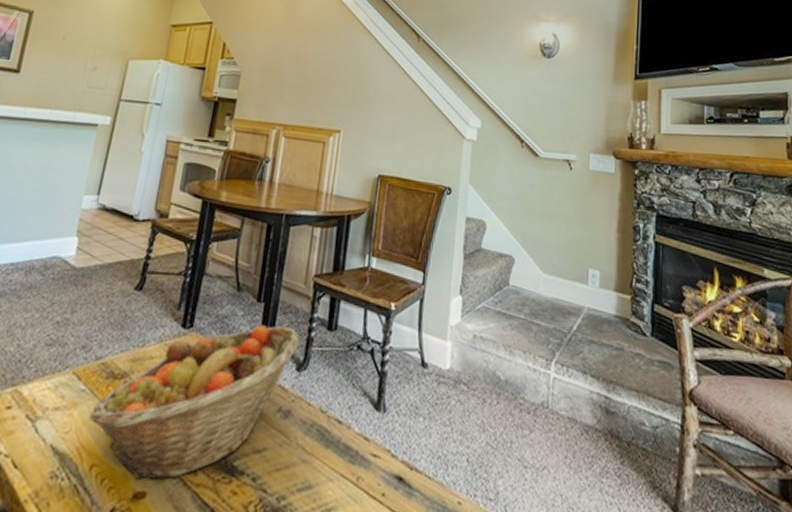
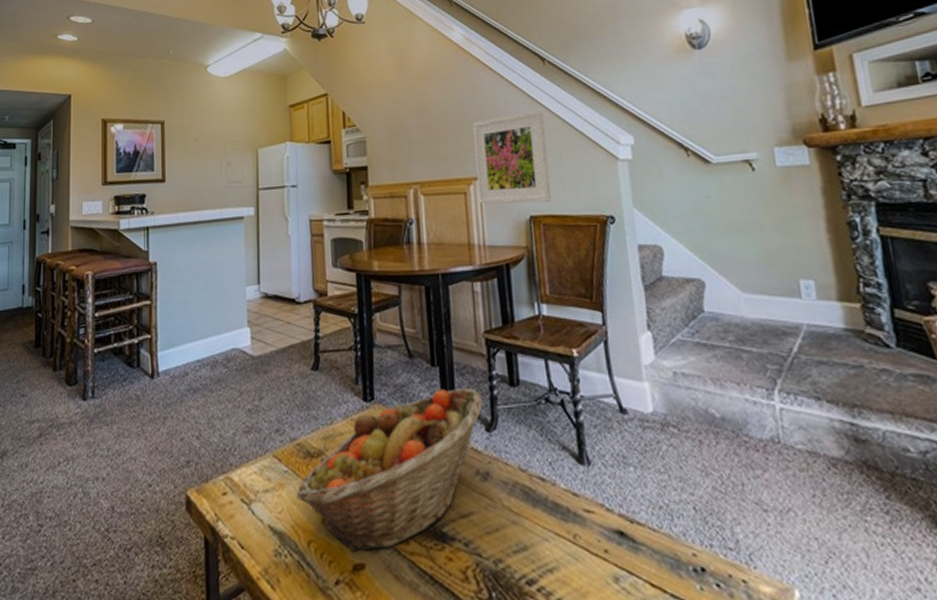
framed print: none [335,79,410,165] -> present [473,110,551,205]

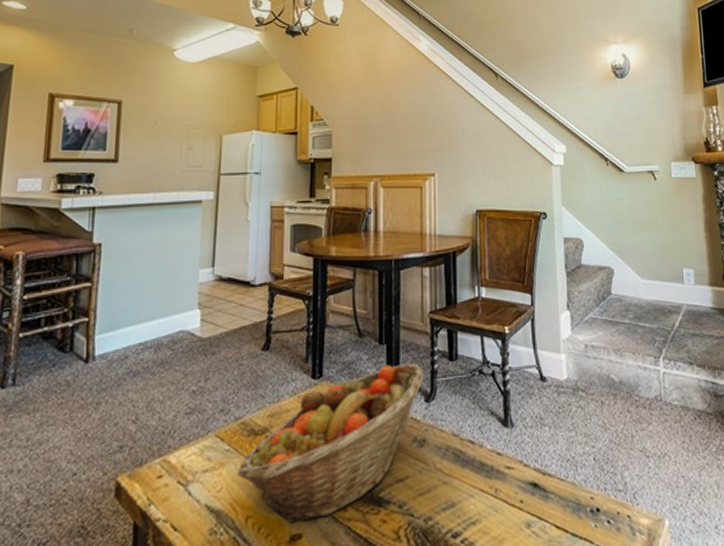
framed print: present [473,110,551,205] -> none [431,119,496,199]

